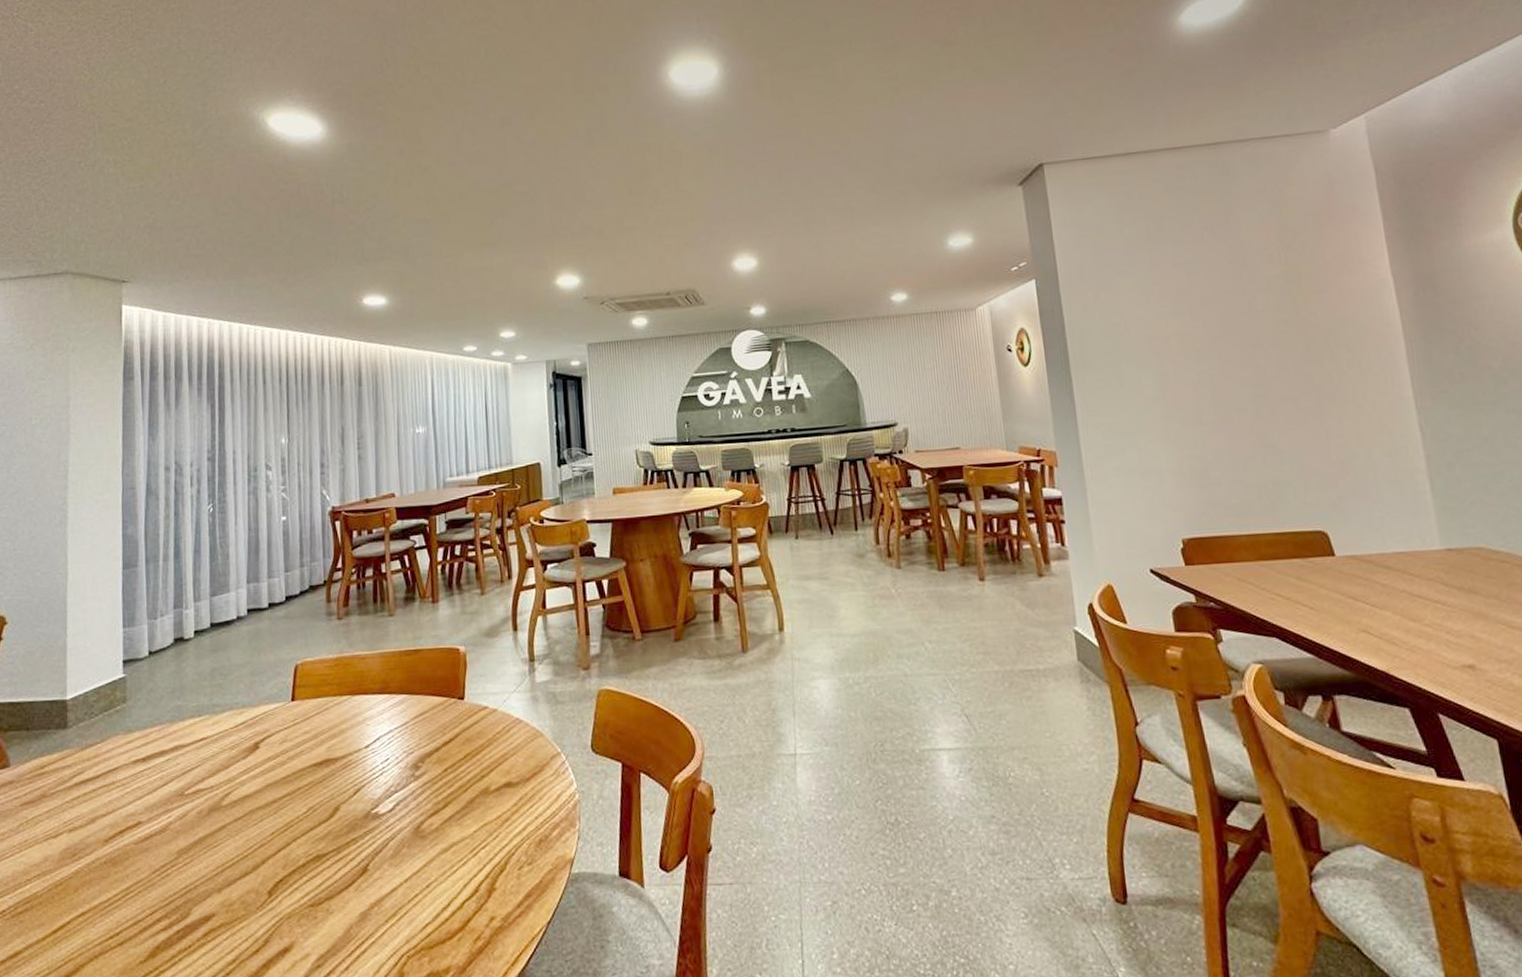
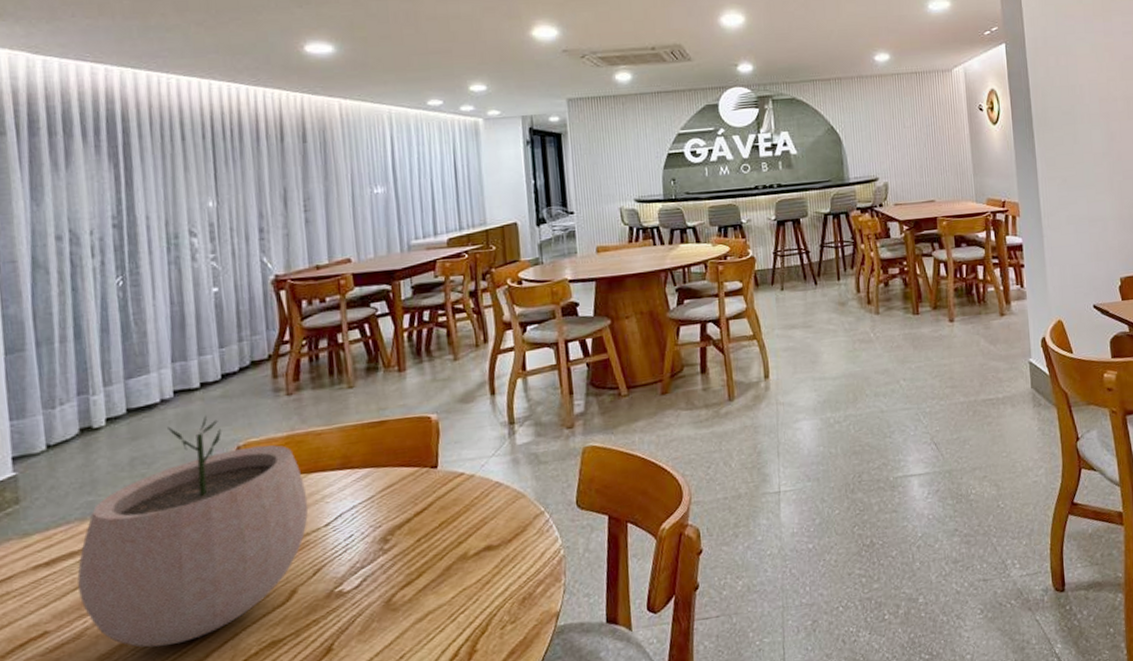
plant pot: none [166,633,352,848] -> present [77,415,309,648]

